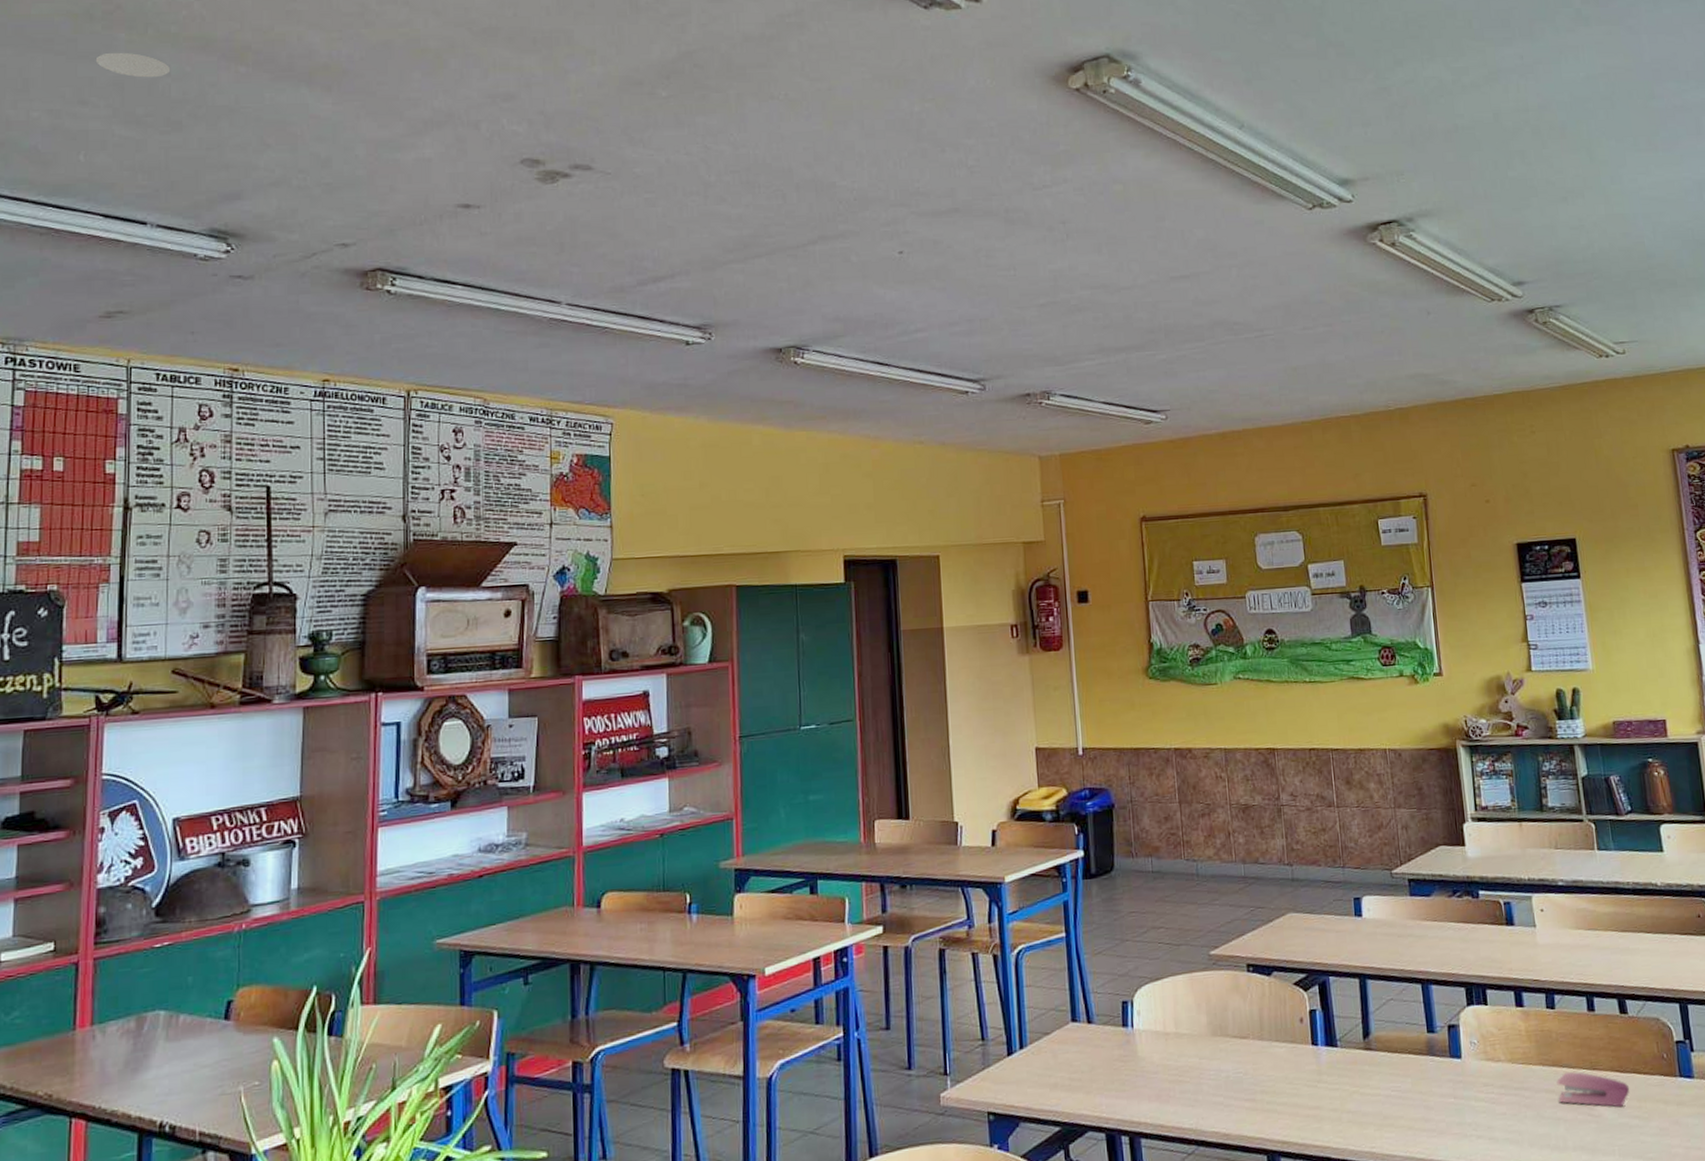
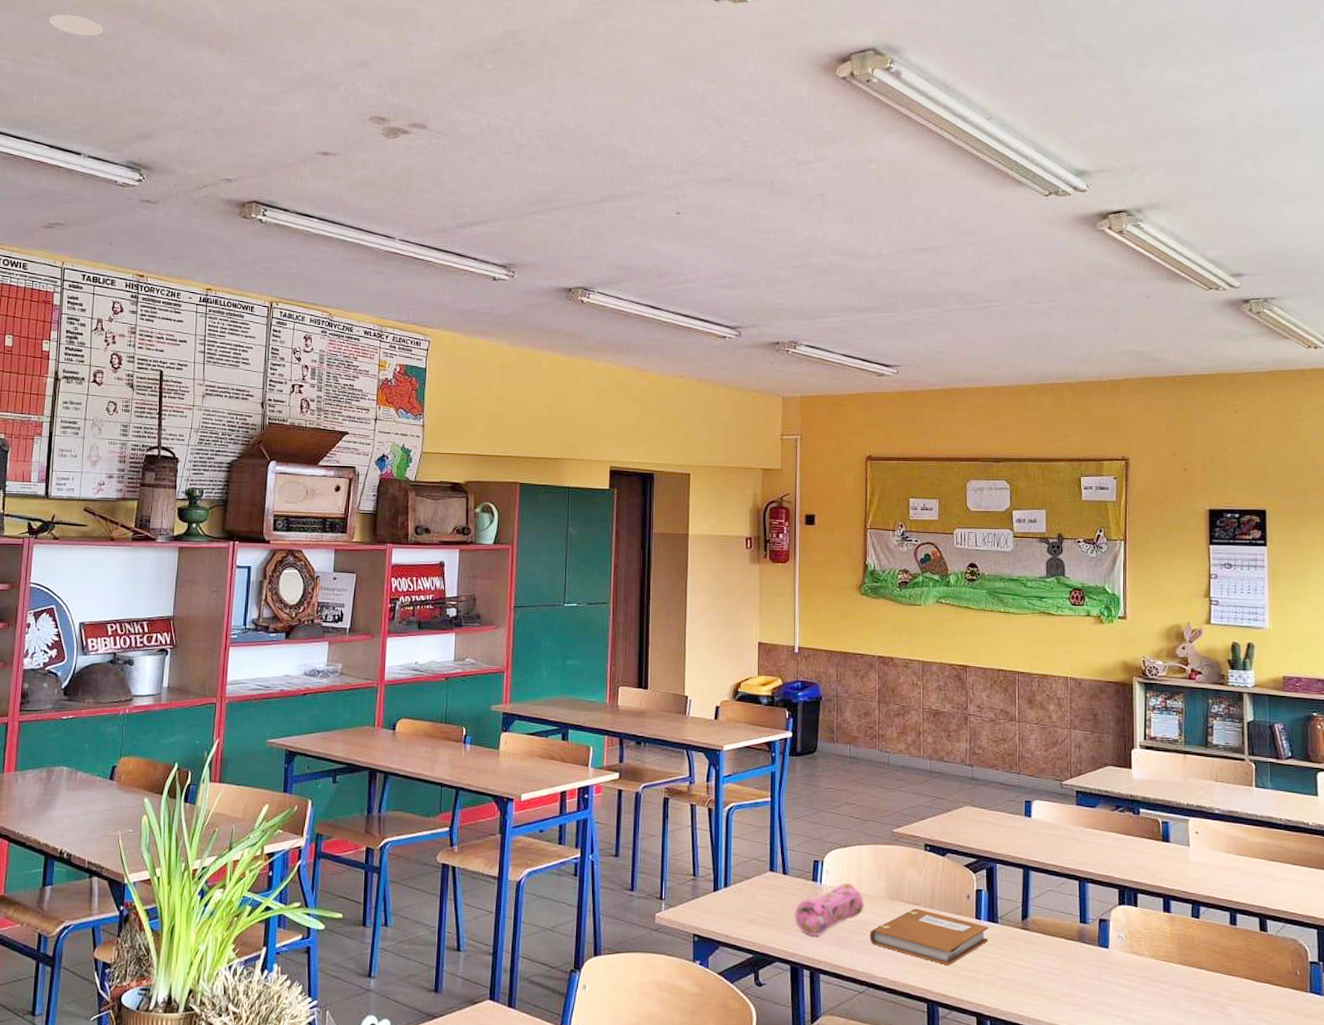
pencil case: none [1105,1022,1185,1094] -> present [795,883,864,937]
notebook: none [1194,1042,1329,1106] -> present [869,908,989,966]
stapler: present [1556,1071,1630,1107] -> none [1194,973,1262,1011]

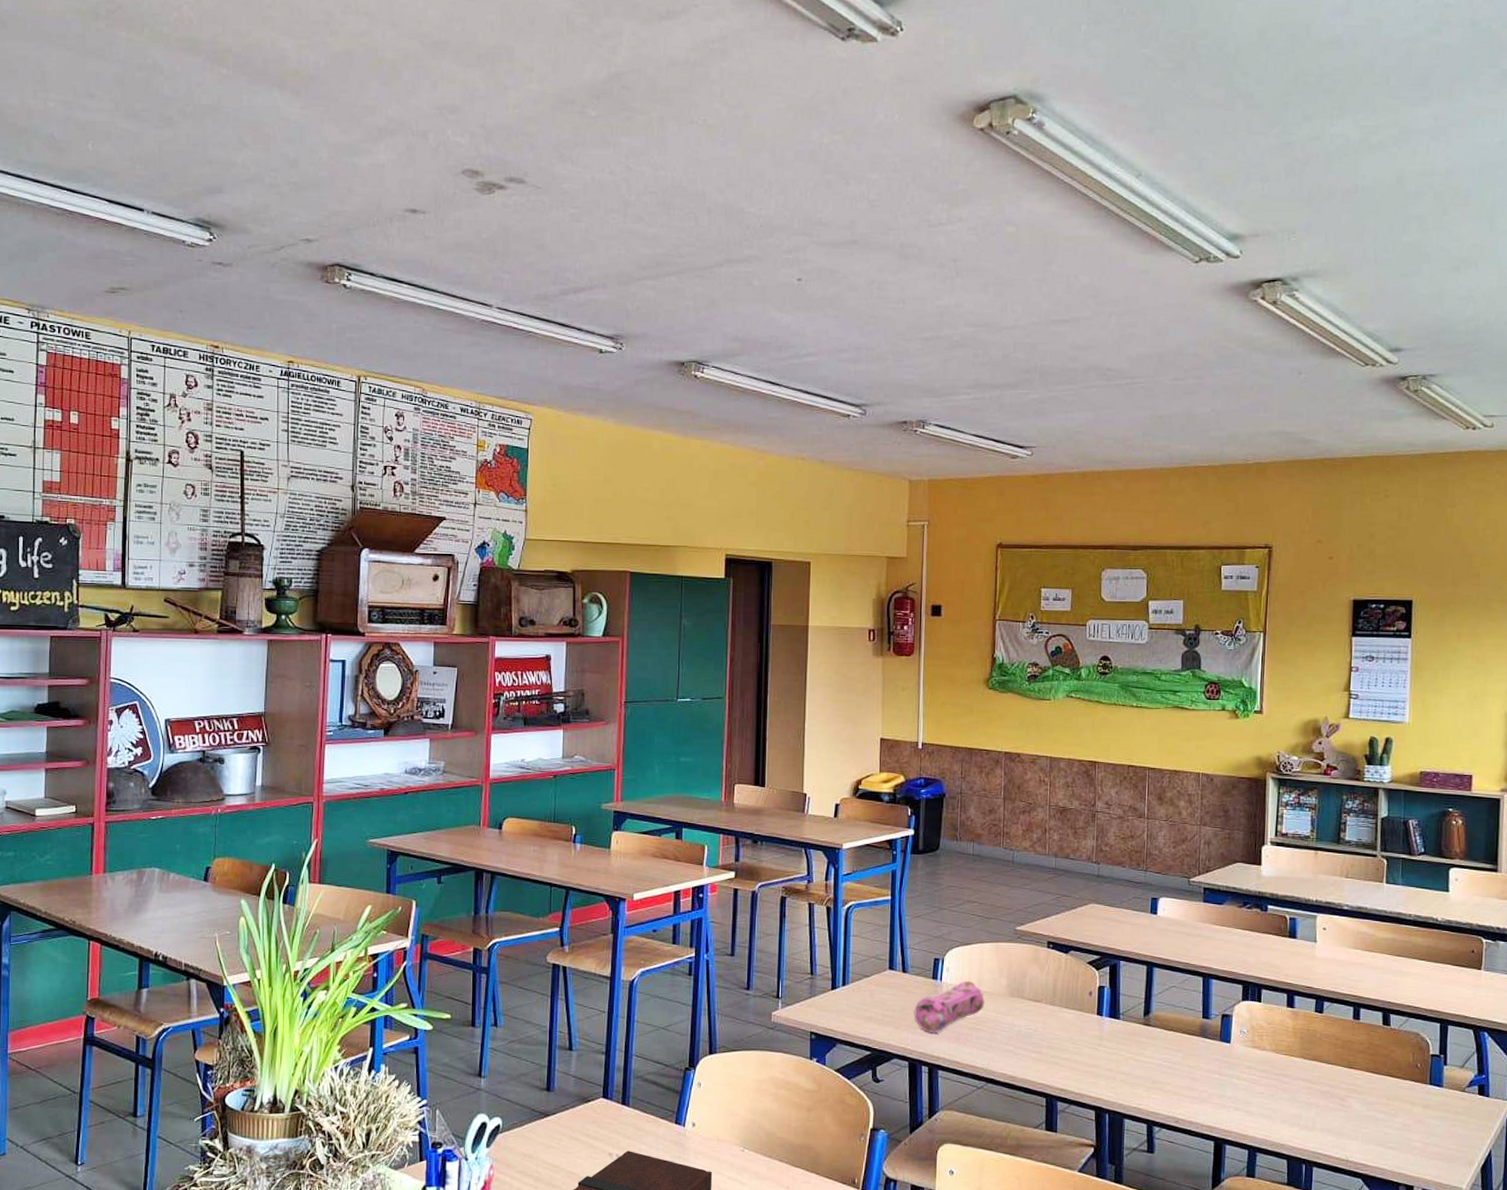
smoke detector: present [48,14,104,36] -> none [100,49,164,75]
notebook: present [869,908,989,966] -> none [989,1005,1110,1061]

